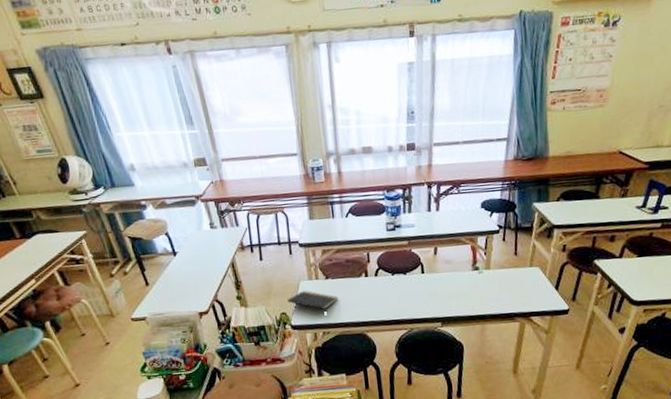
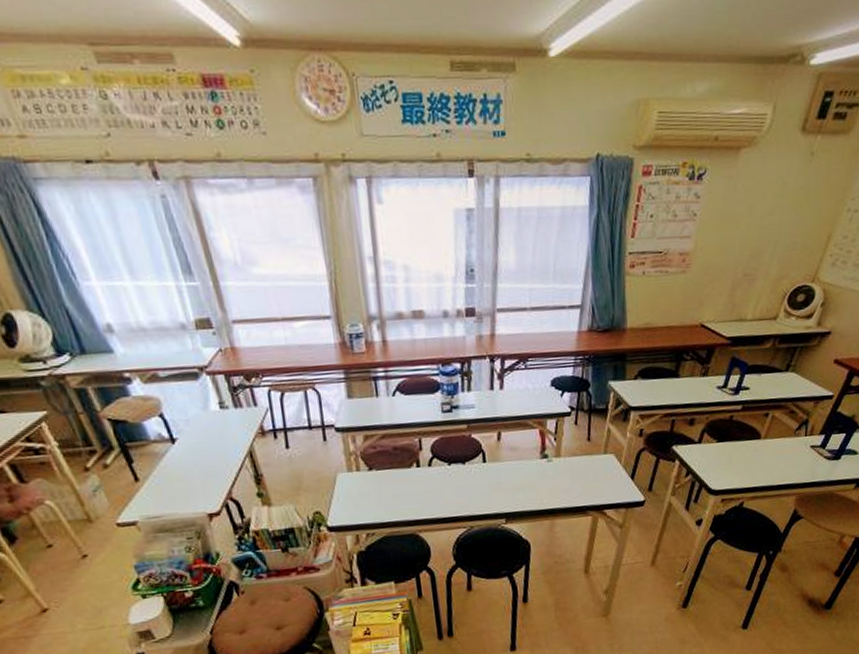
notepad: present [287,290,338,312] -> none [322,484,384,509]

